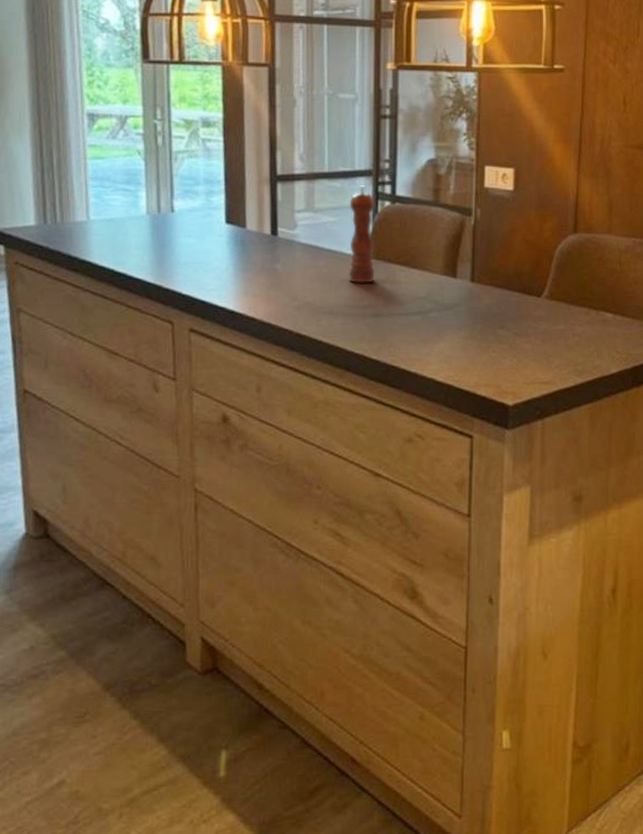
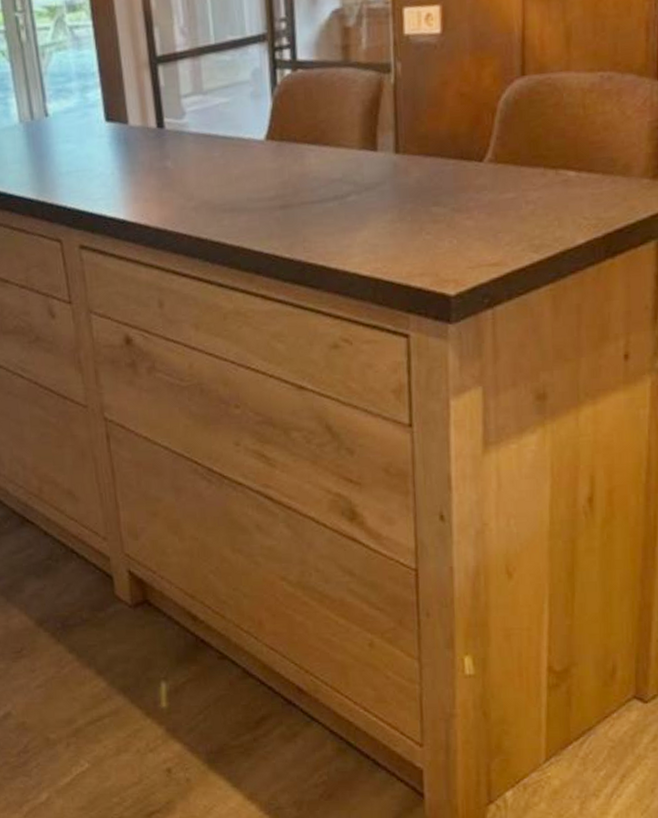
pepper mill: present [349,185,375,284] -> none [242,54,281,173]

